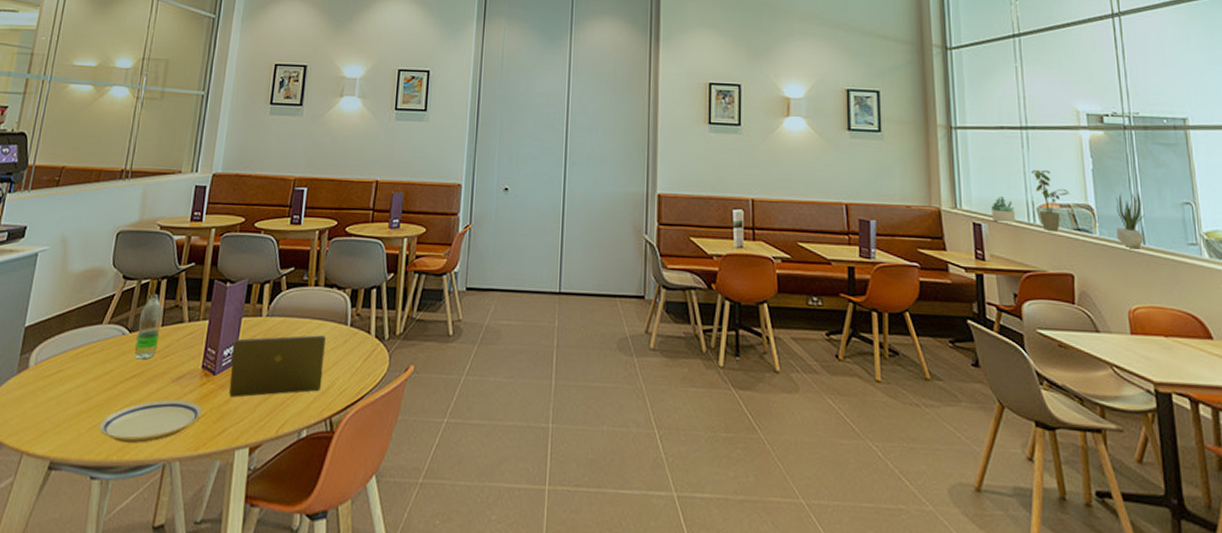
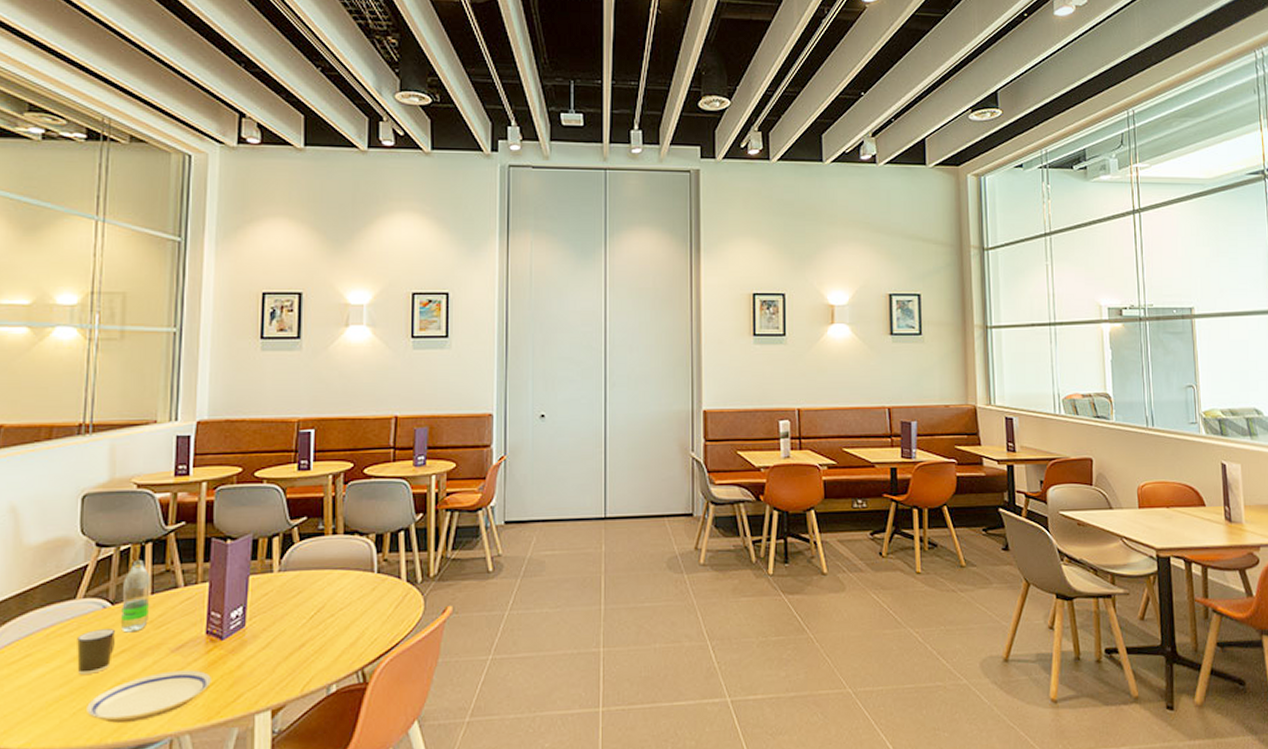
mug: none [96,354,129,394] -> present [77,629,115,674]
laptop: present [229,335,326,397] -> none [241,585,350,661]
succulent plant: present [991,195,1016,223] -> none [1022,390,1044,415]
house plant: present [1031,169,1069,231] -> none [1058,362,1091,420]
potted plant: present [1115,193,1145,248] -> none [1130,380,1154,430]

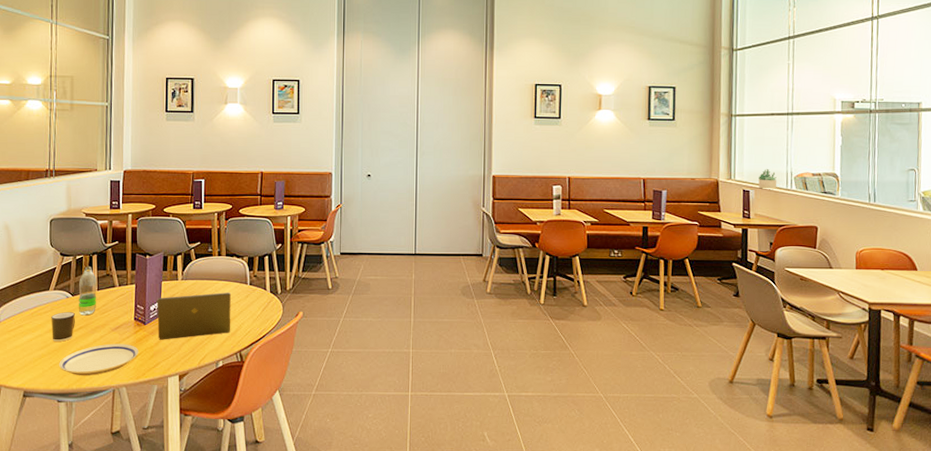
laptop: none [241,585,350,661] -> present [157,292,231,340]
succulent plant: none [1022,390,1044,415] -> present [758,168,777,189]

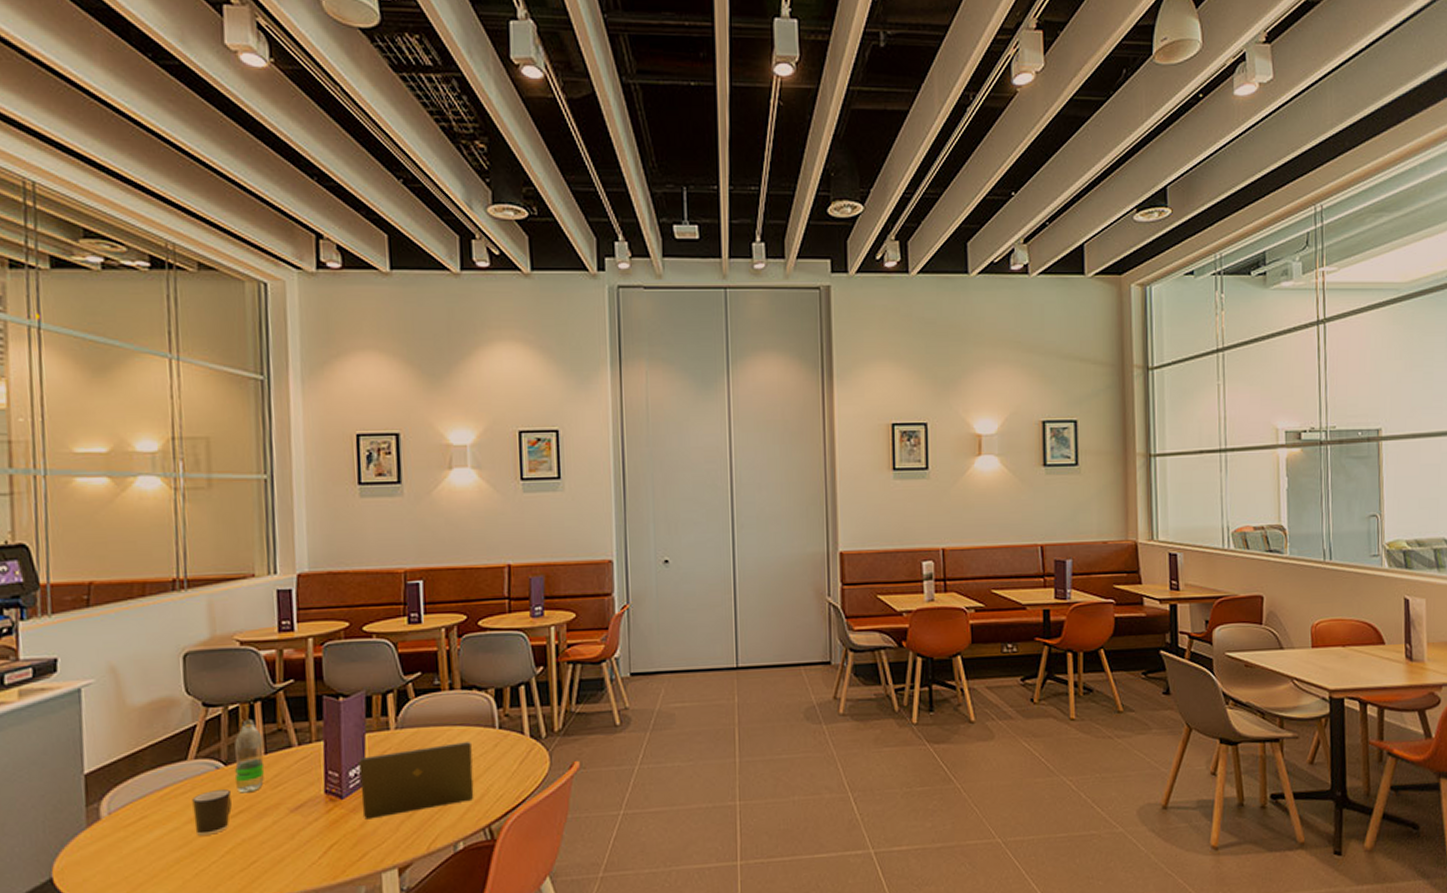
plate: present [59,343,138,376] -> none [209,829,334,883]
succulent plant: present [758,168,777,189] -> none [1188,523,1211,551]

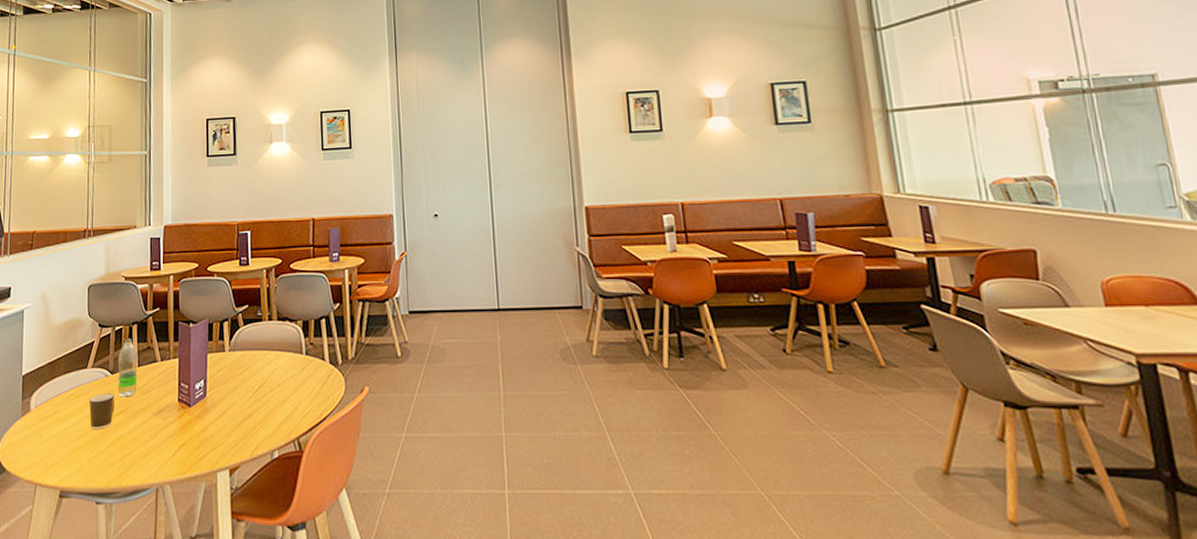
laptop: present [358,742,474,819] -> none [202,365,287,426]

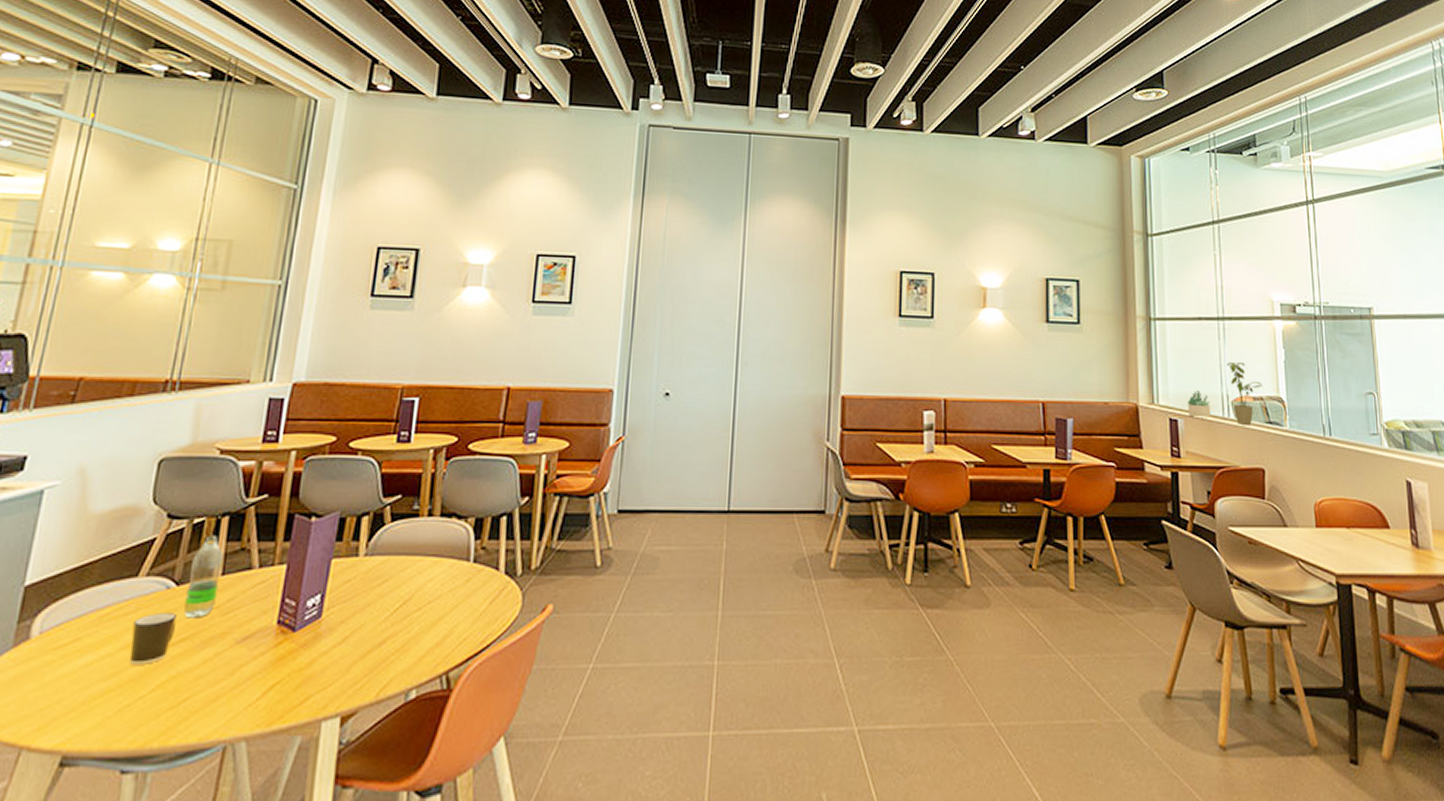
succulent plant: none [938,175,967,203] -> present [1188,389,1211,418]
house plant: none [980,144,1025,207] -> present [1227,361,1262,425]

